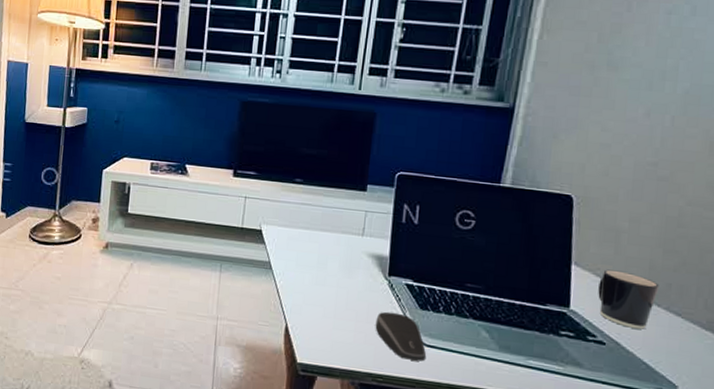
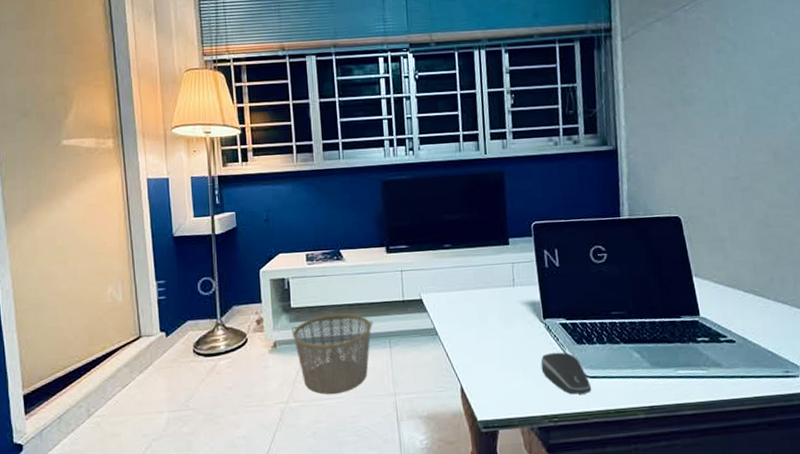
basket: none [125,226,207,306] -> present [291,313,373,394]
mug: present [598,269,660,329] -> none [717,274,766,323]

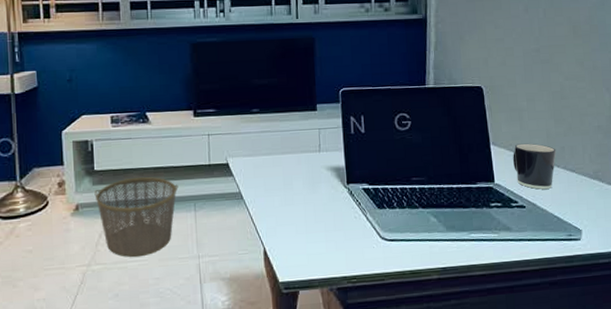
computer mouse: present [540,352,592,395] -> none [342,216,390,257]
mug: none [717,274,766,323] -> present [513,143,557,190]

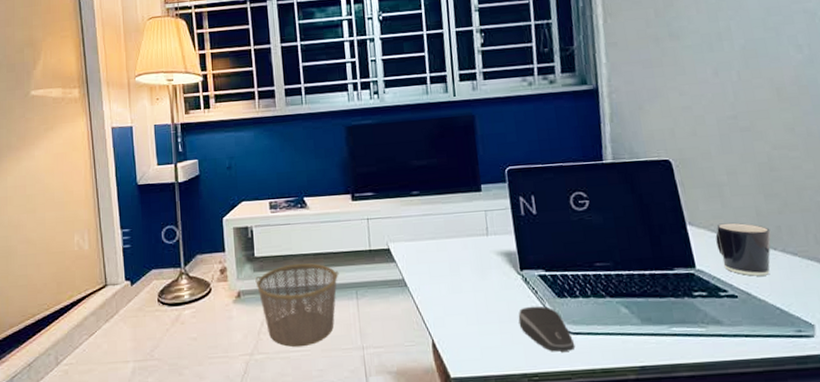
computer mouse: none [342,216,390,257] -> present [518,305,576,352]

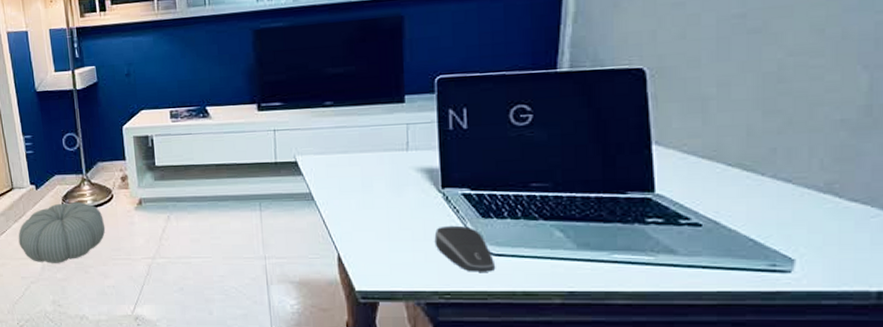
pouf: none [108,297,203,367] -> present [18,202,106,263]
basket: present [255,263,339,347] -> none [156,173,242,253]
mug: present [715,222,771,276] -> none [687,142,762,204]

